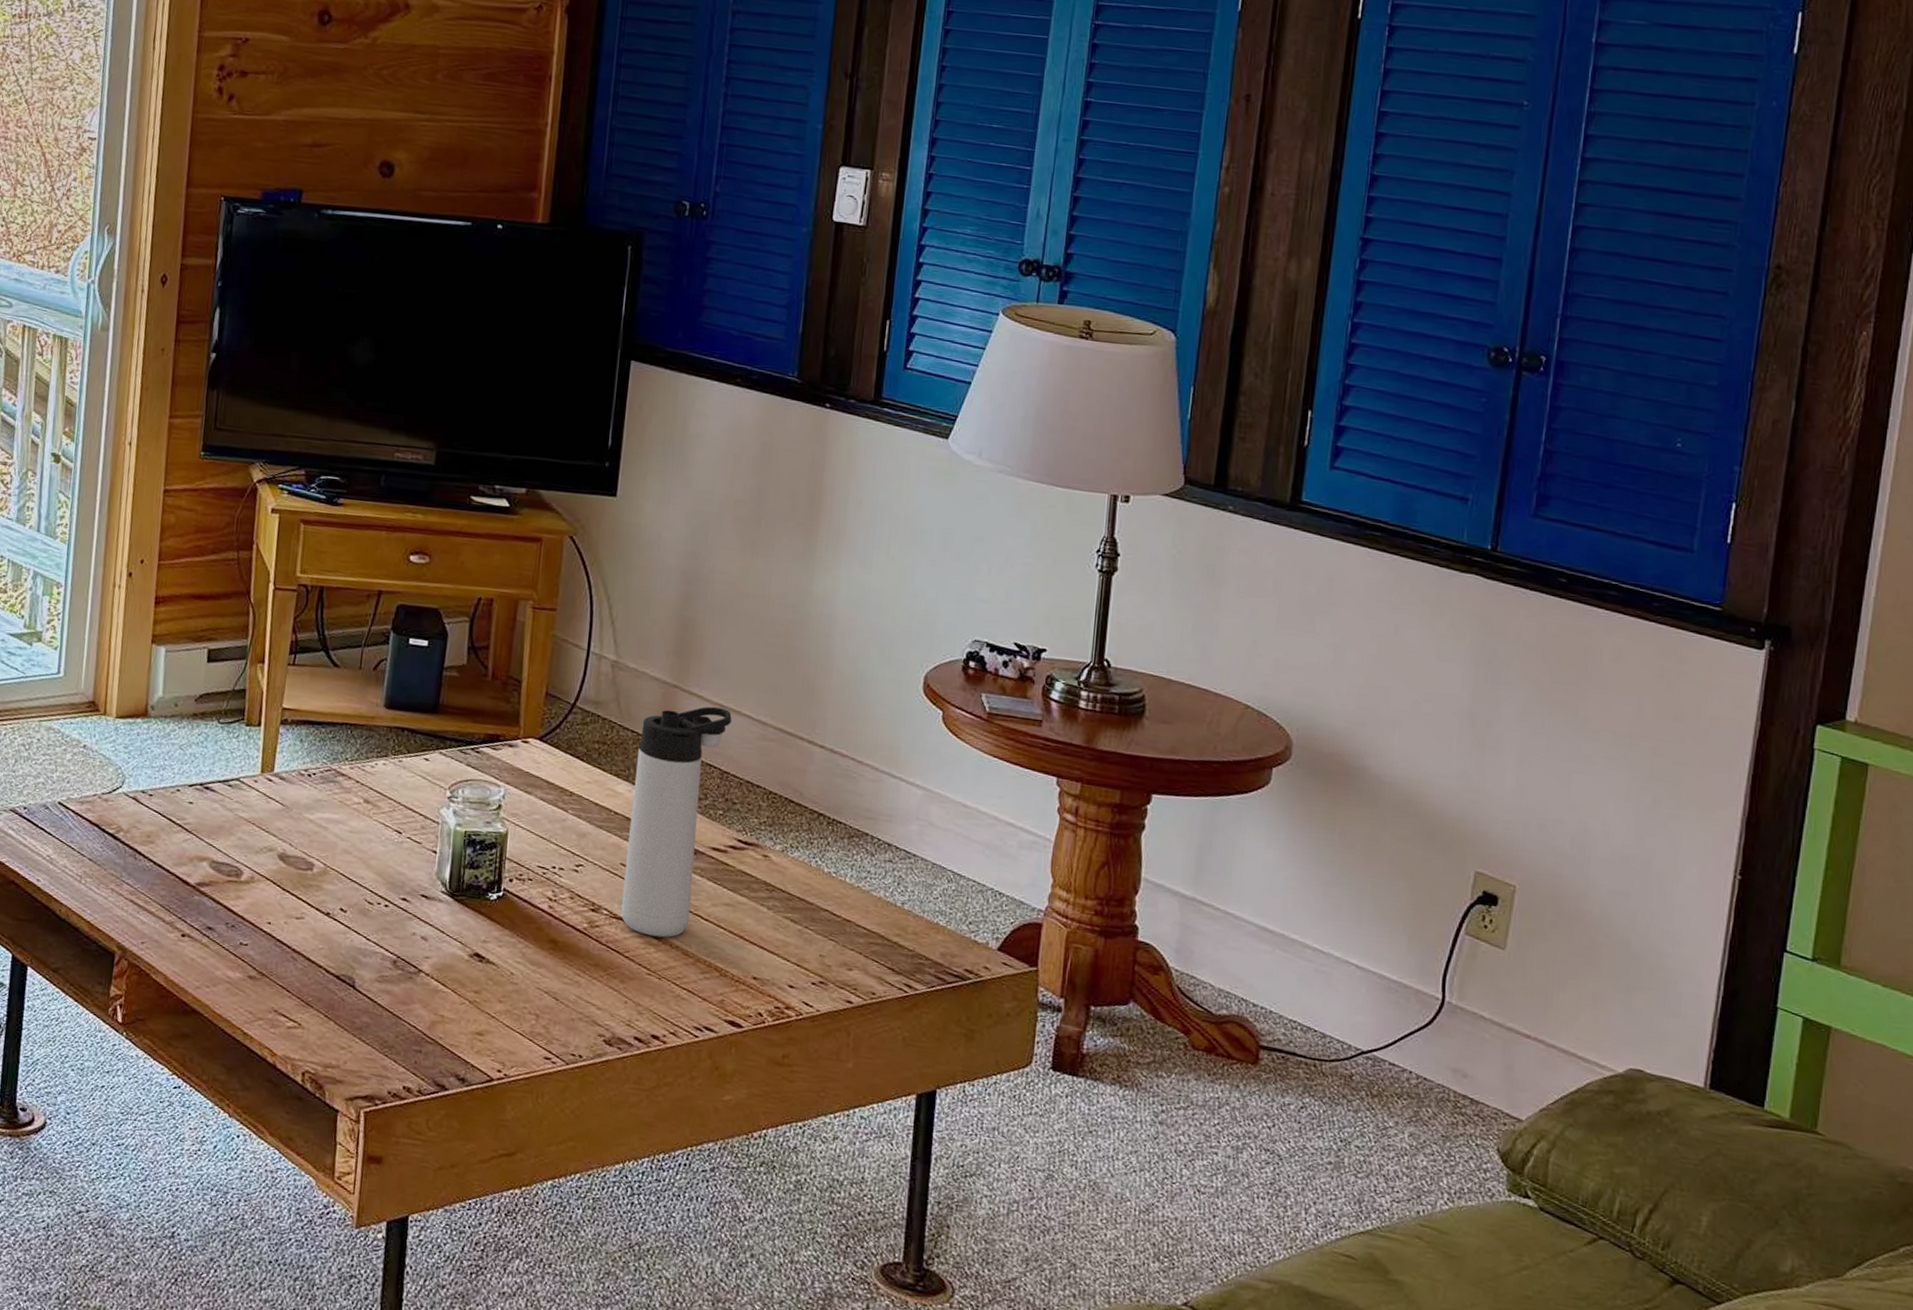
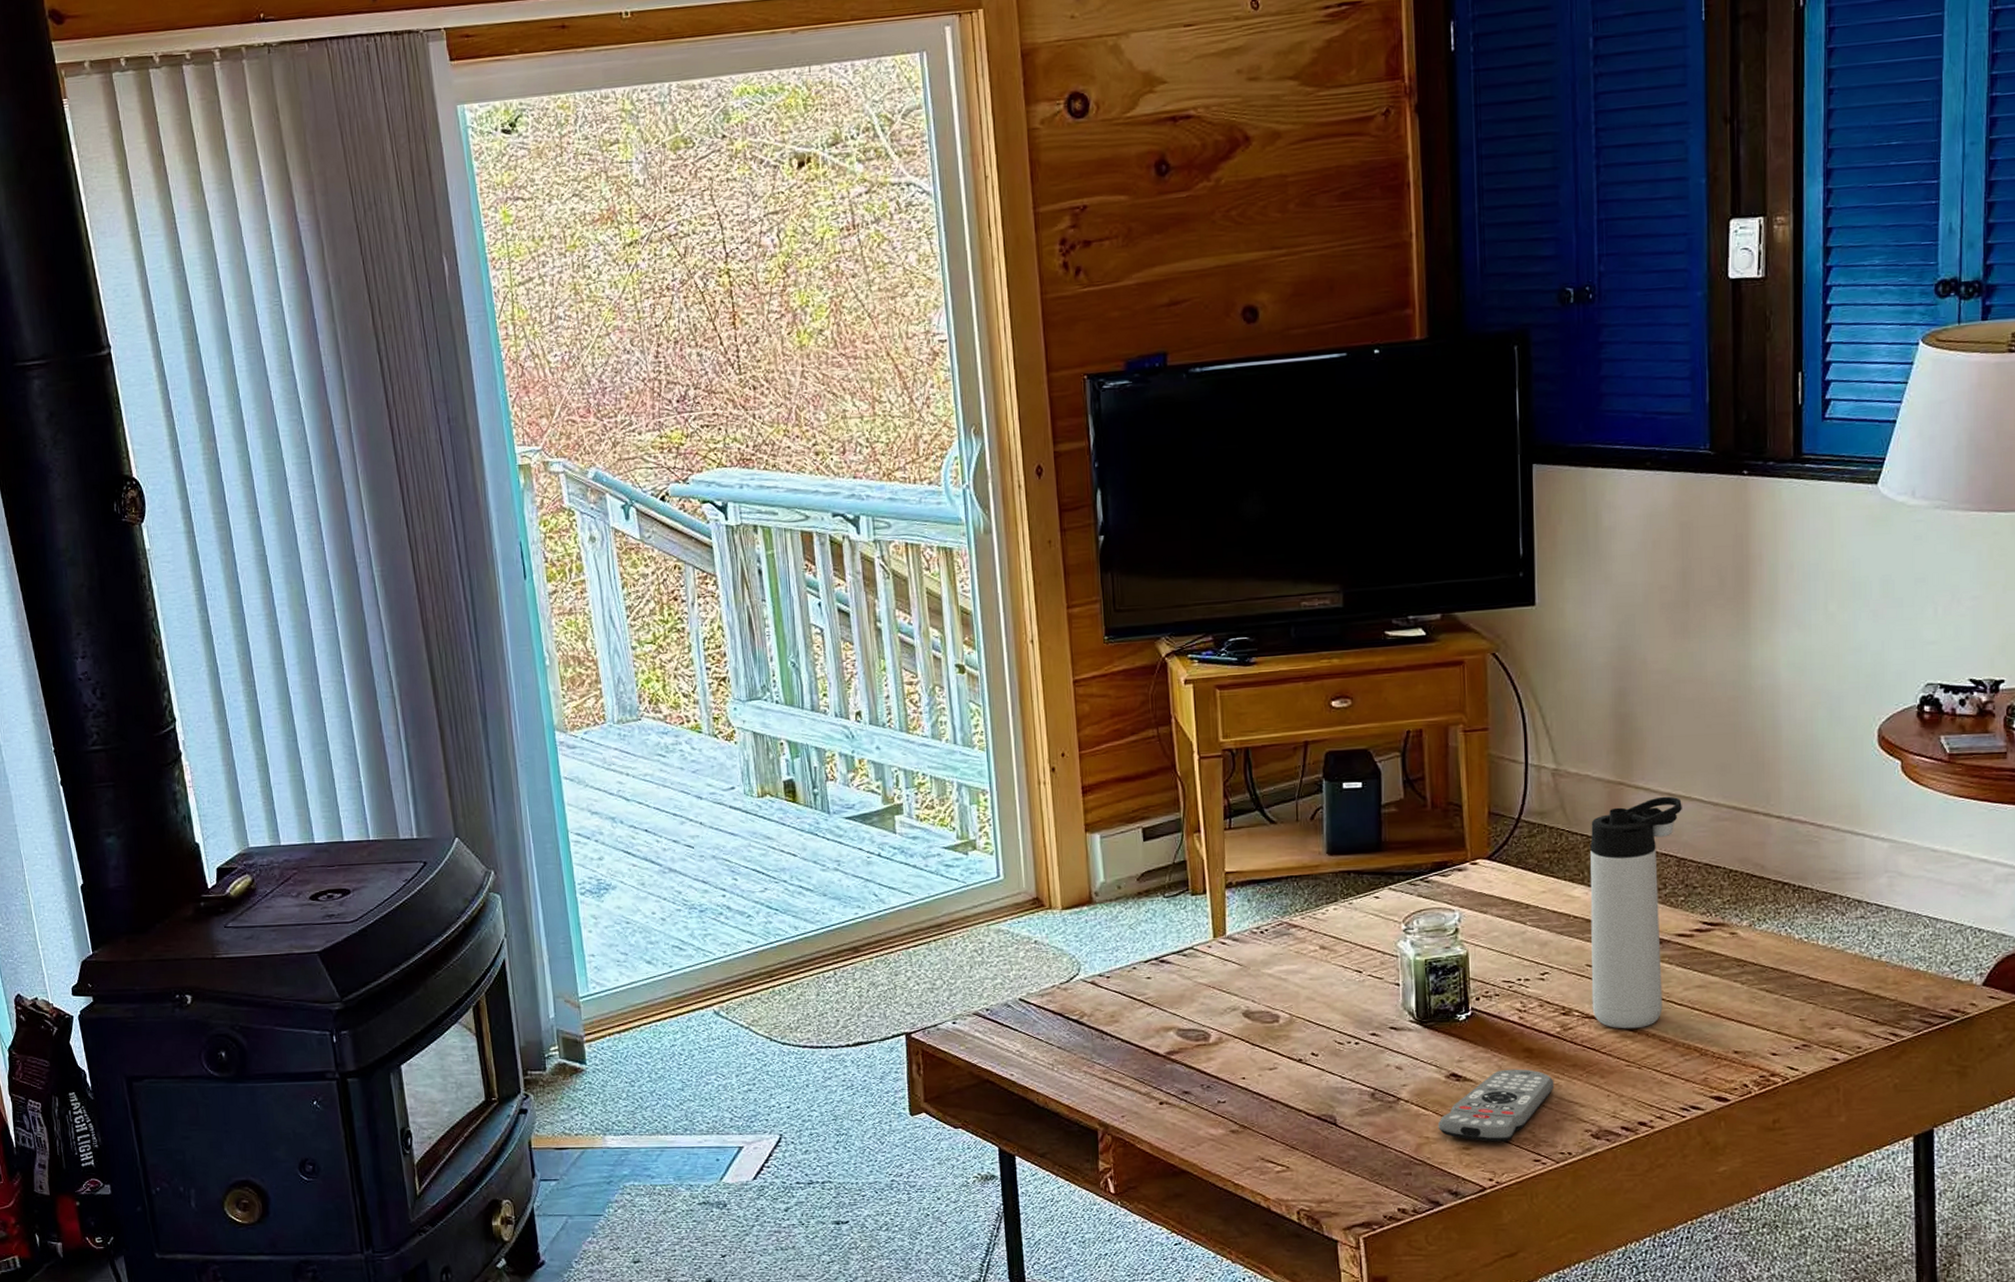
remote control: none [455,957,575,1034] -> present [1438,1069,1555,1142]

